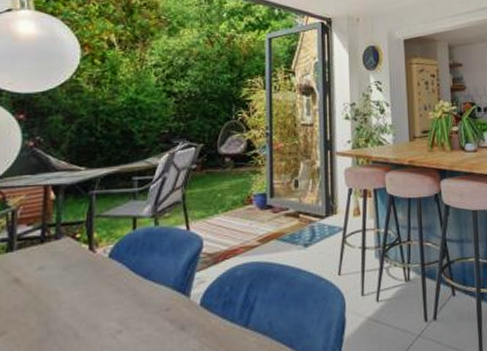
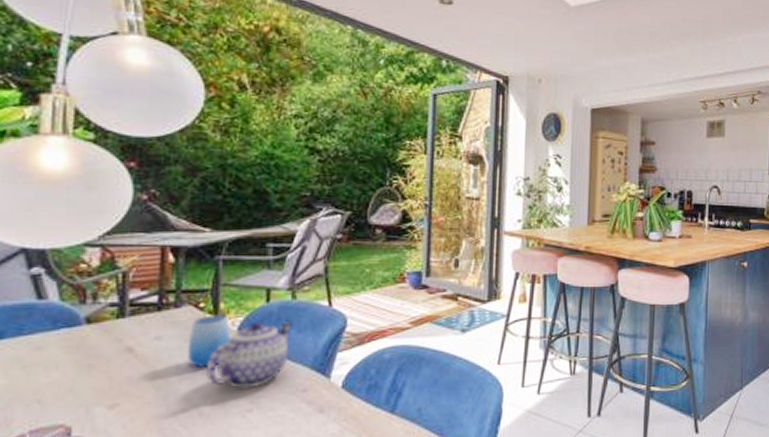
cup: none [65,243,103,293] -> present [187,314,232,367]
teapot: none [82,246,157,312] -> present [206,320,294,389]

